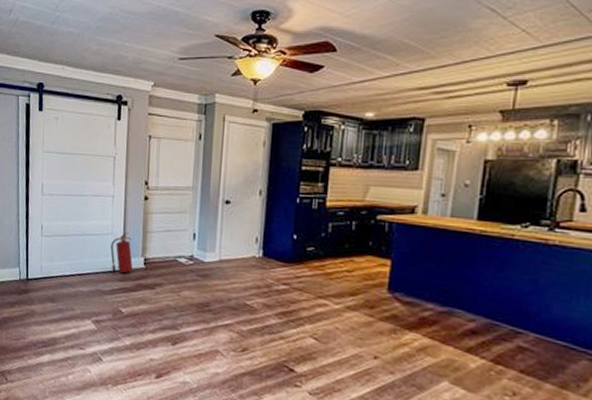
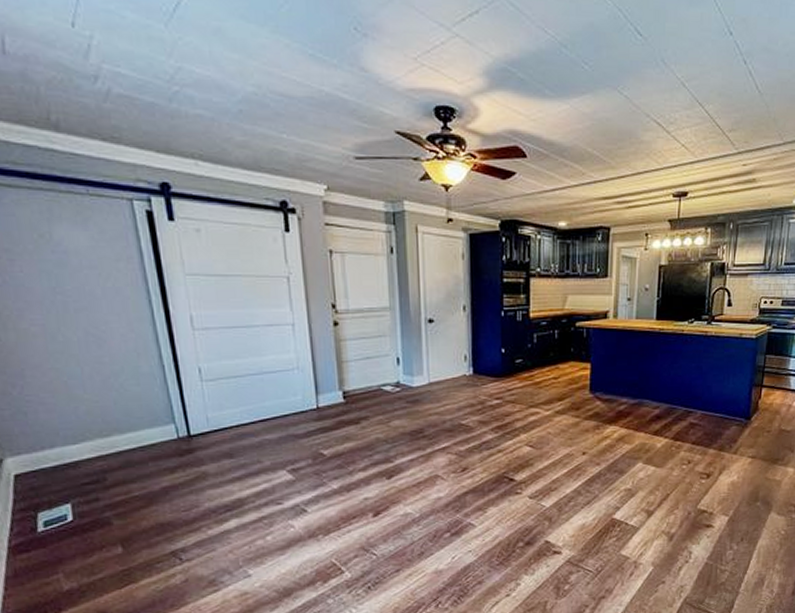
fire extinguisher: present [110,232,133,274] -> none [298,364,331,414]

